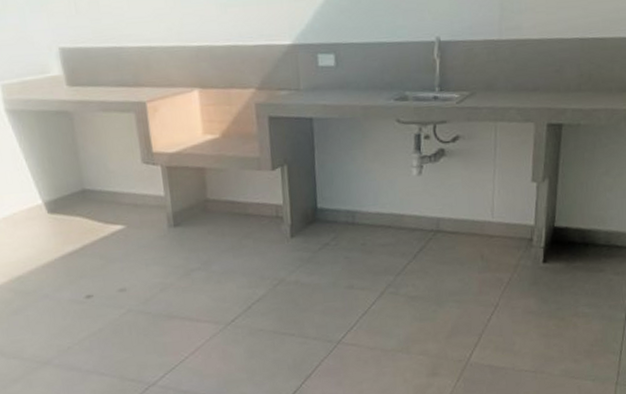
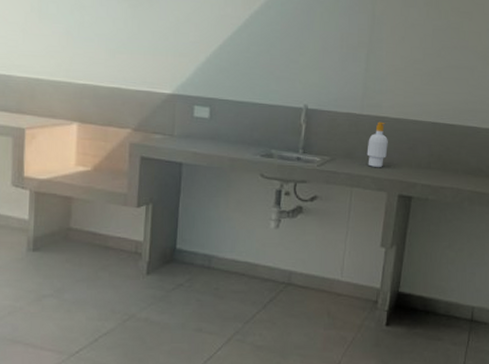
soap bottle: none [509,45,532,97] -> present [366,121,388,167]

